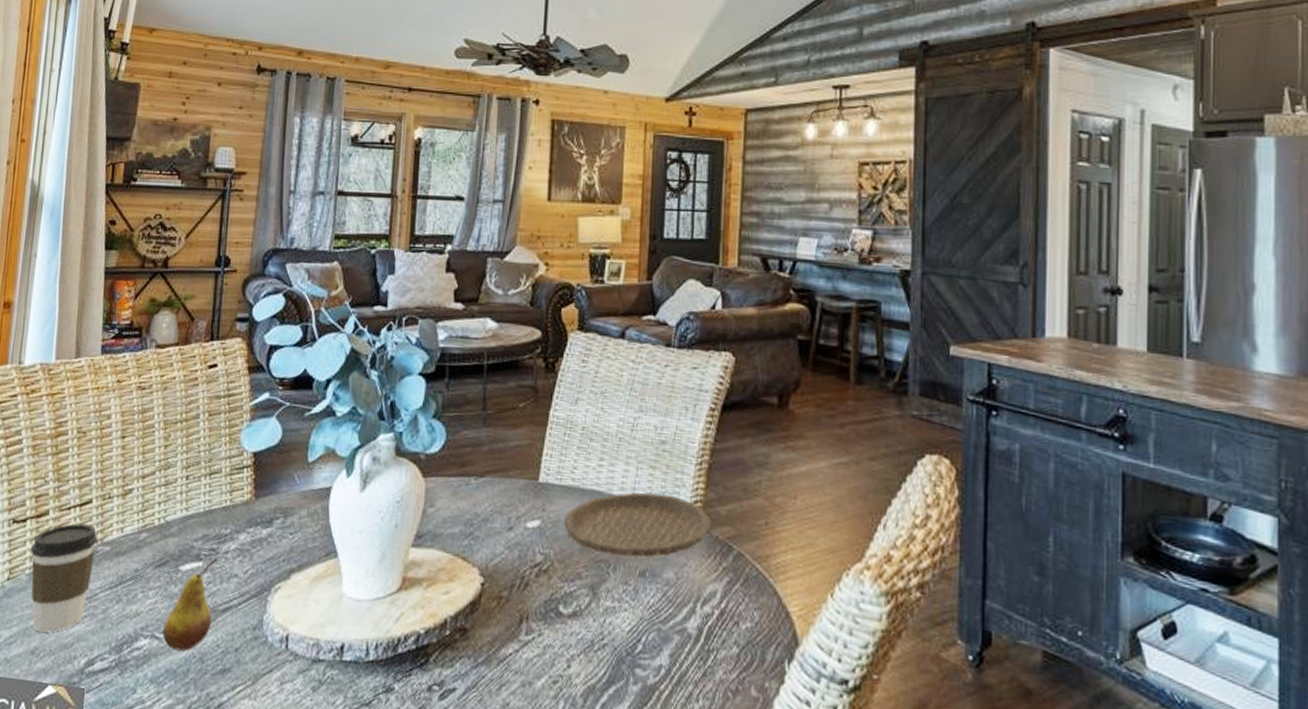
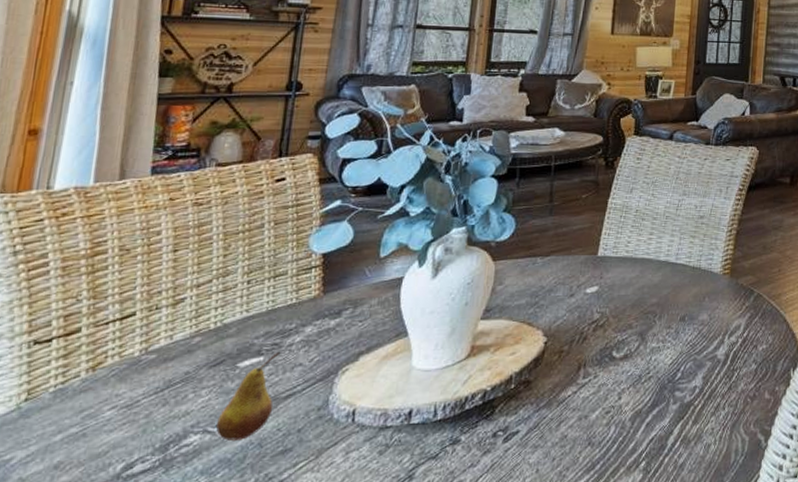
coffee cup: present [31,523,98,633] -> none [56,335,142,447]
plate: present [564,492,713,558] -> none [619,256,739,307]

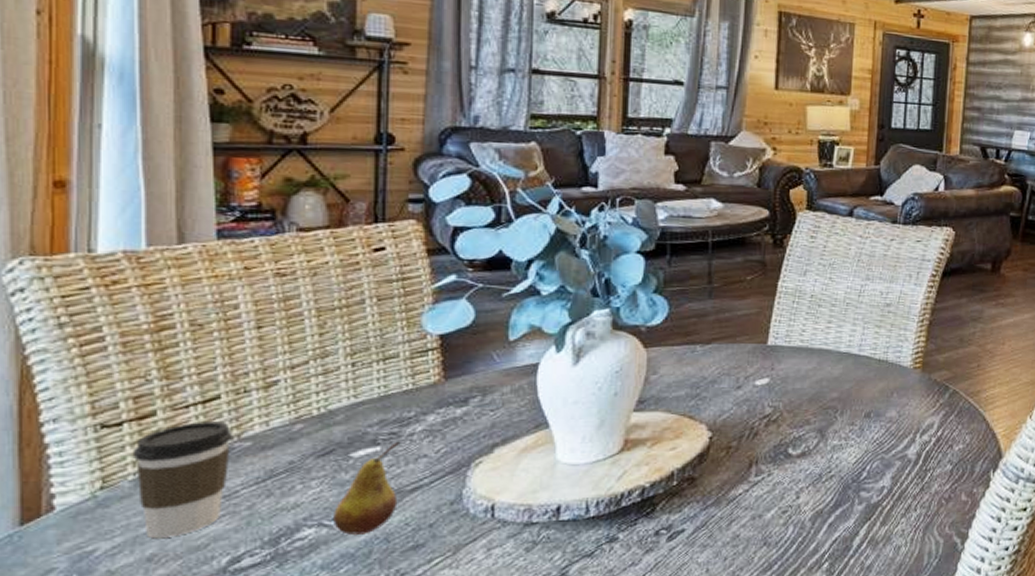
coffee cup: none [56,335,142,447] -> present [134,420,232,539]

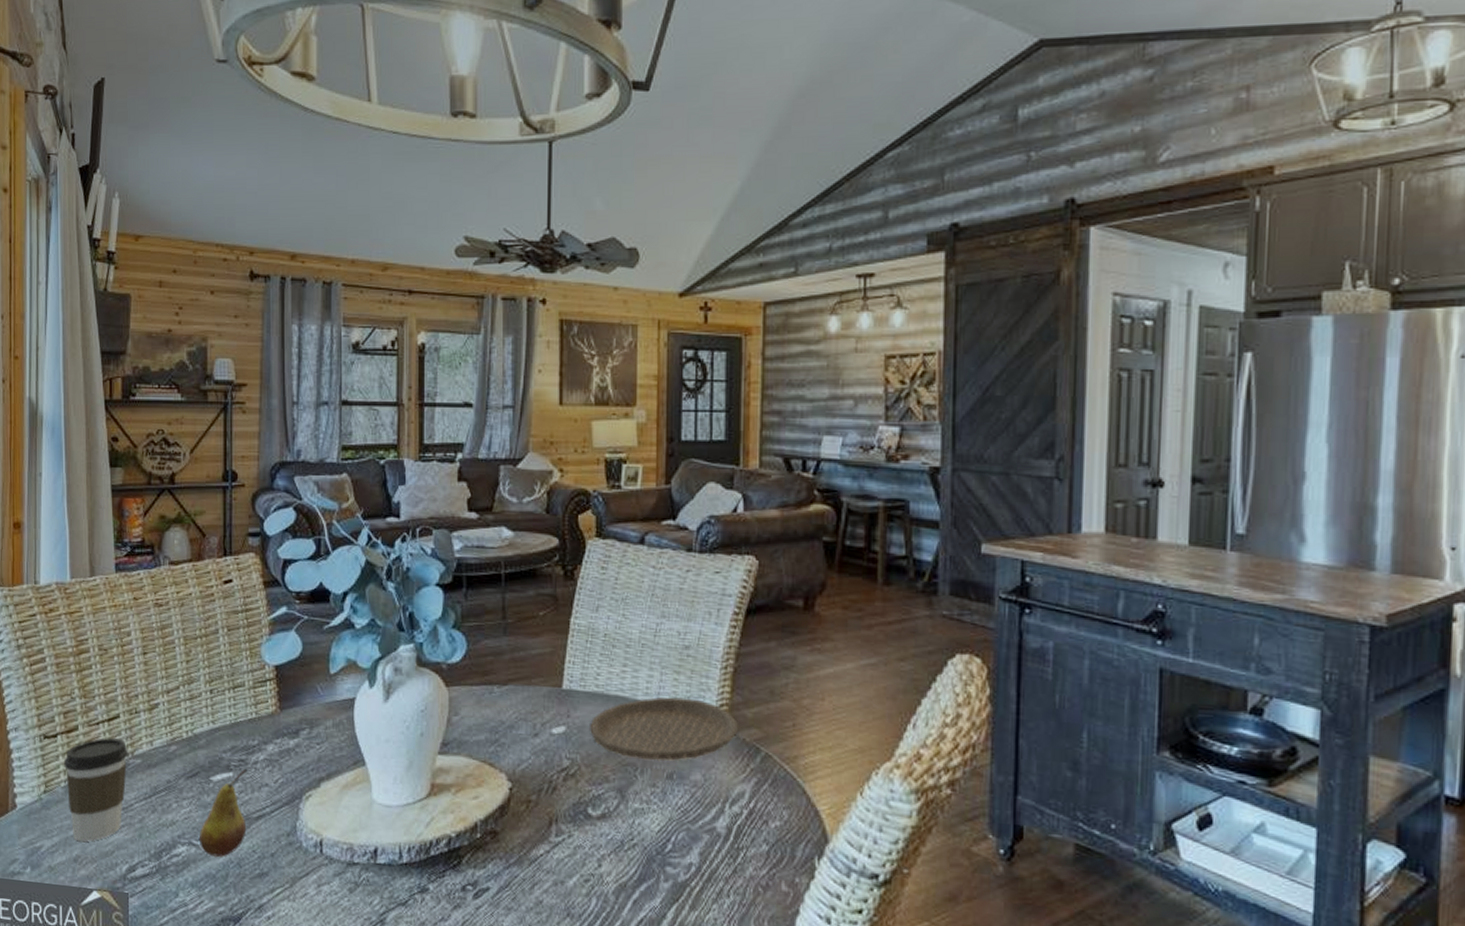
plate: none [793,347,932,402] -> present [590,697,739,761]

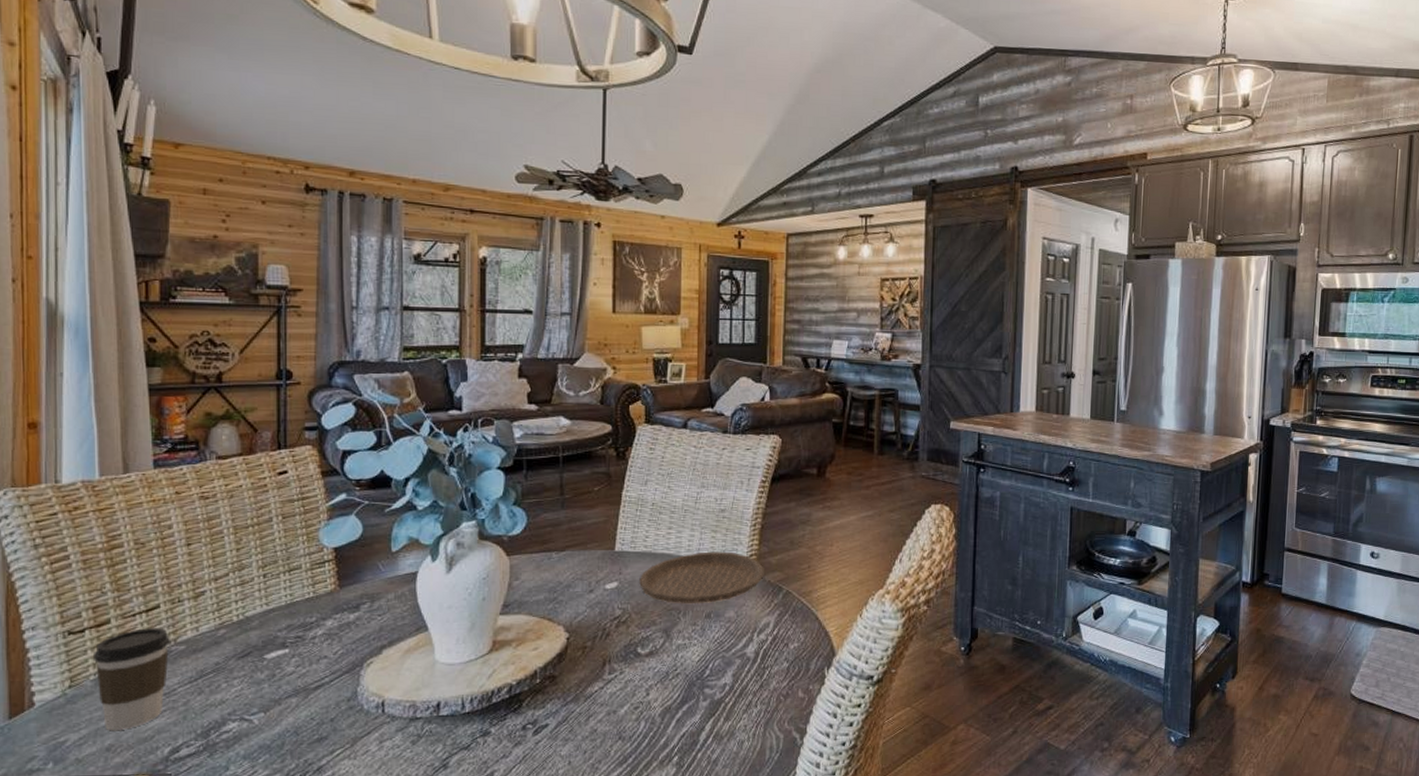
fruit: present [200,768,248,857] -> none [252,644,305,728]

